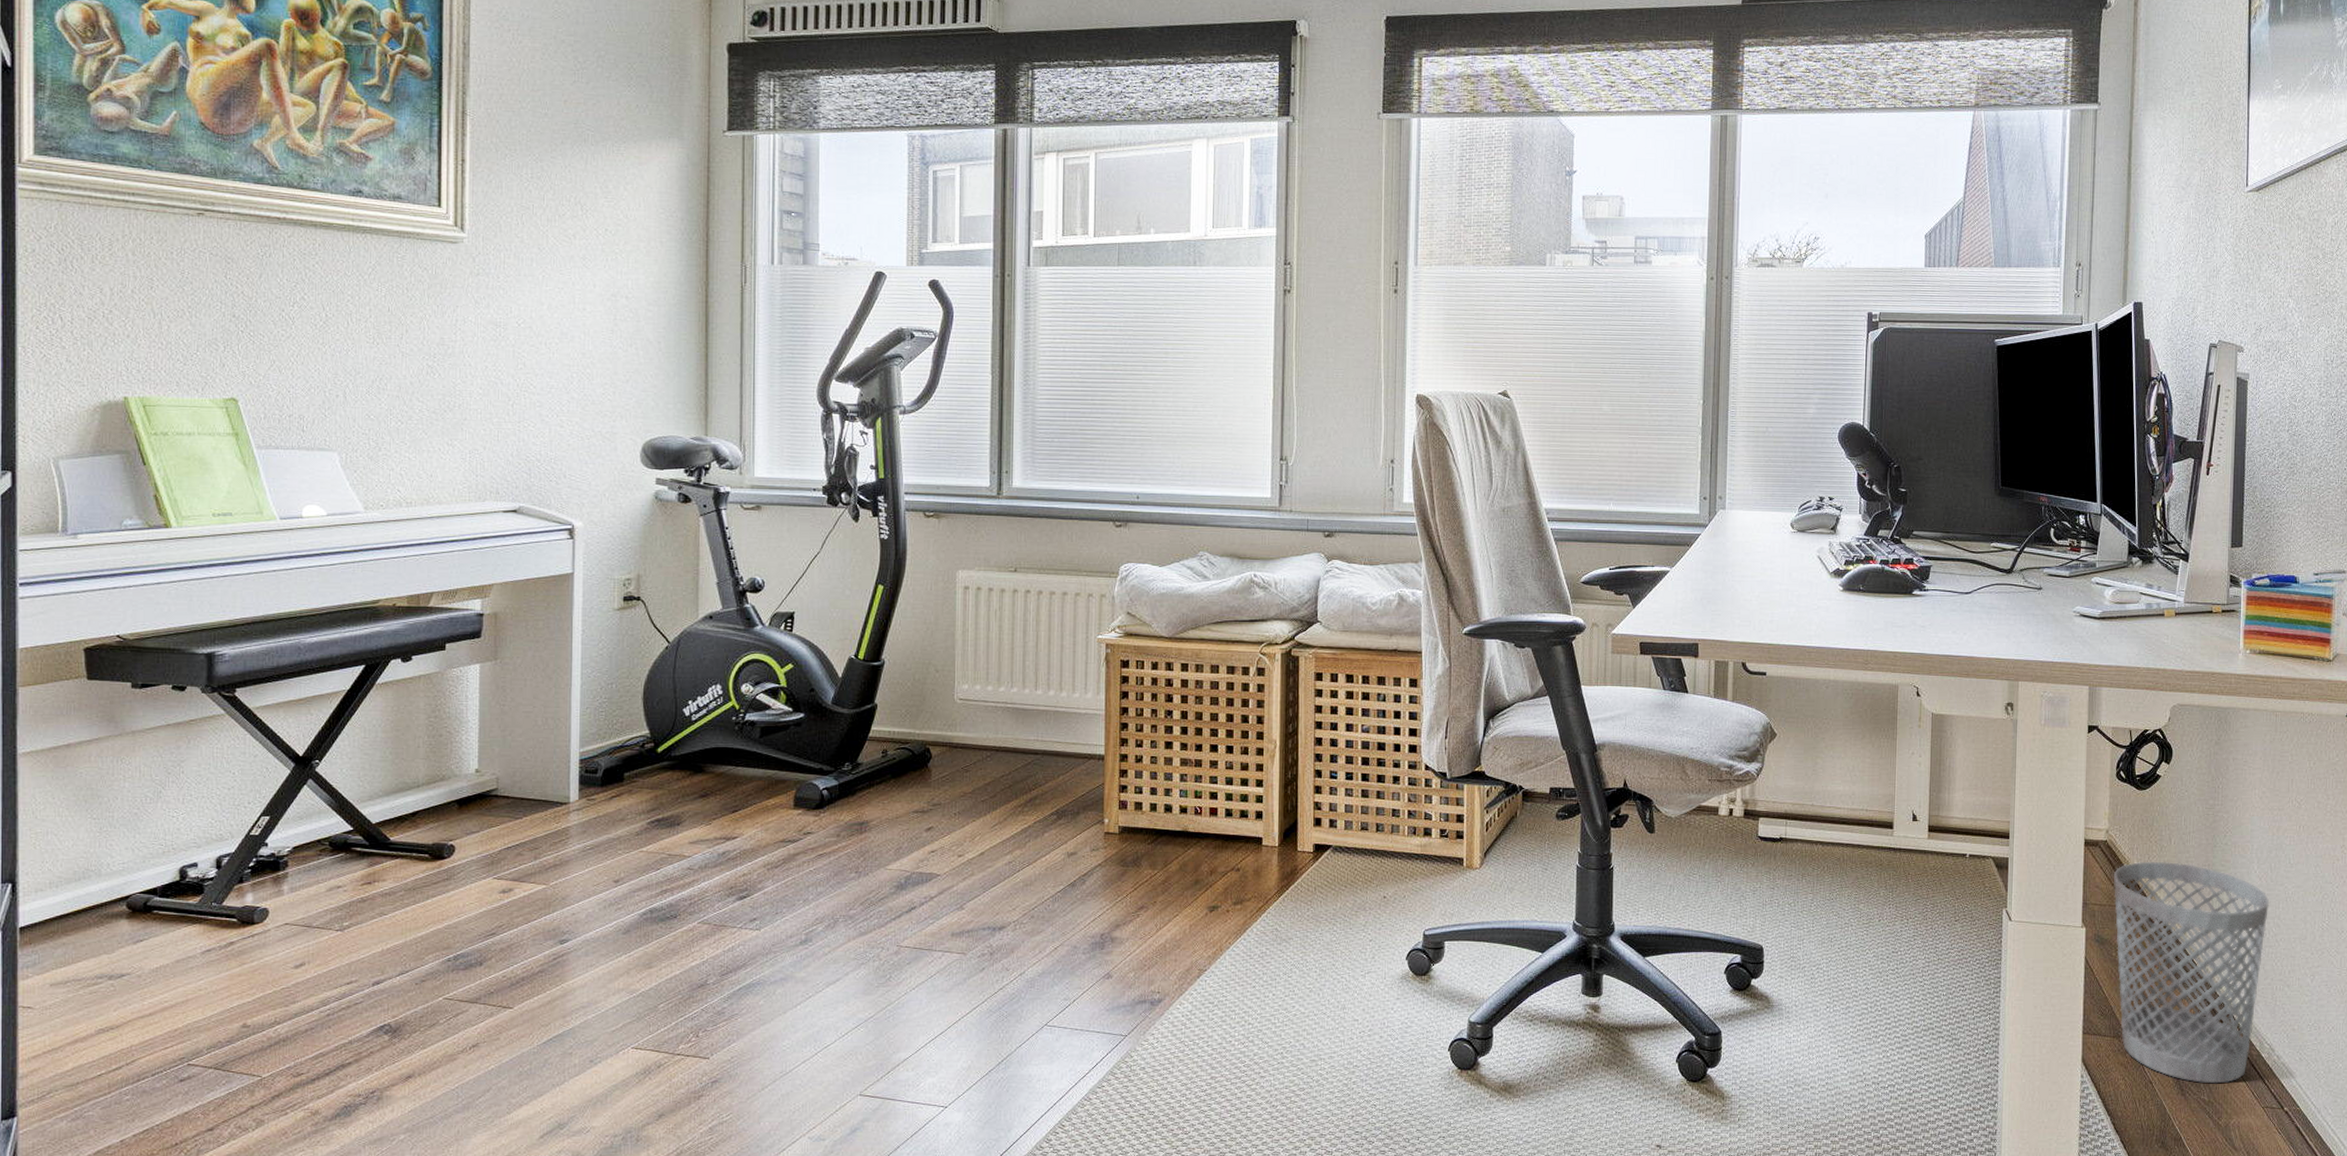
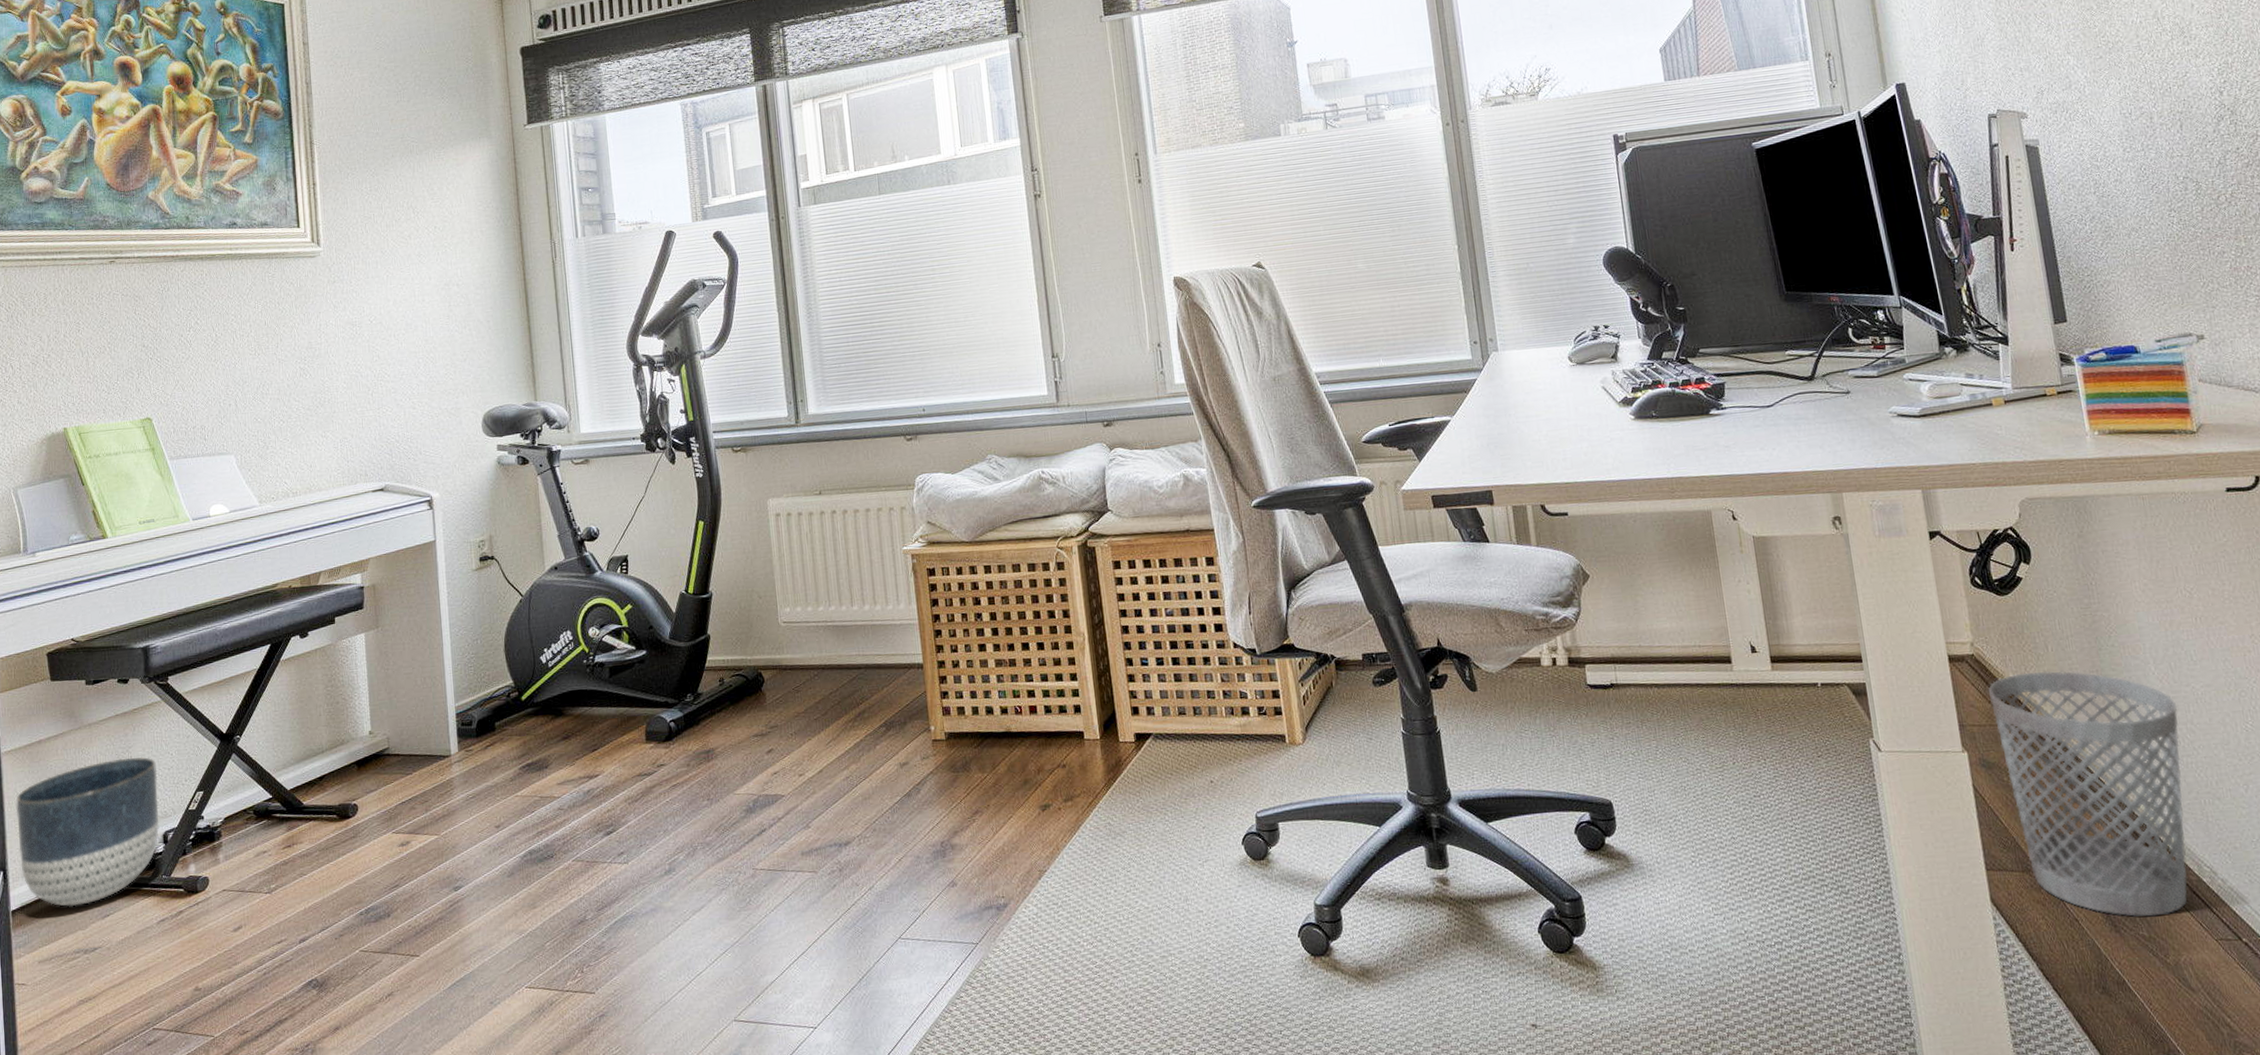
planter: none [32,772,215,929] -> present [15,757,160,907]

